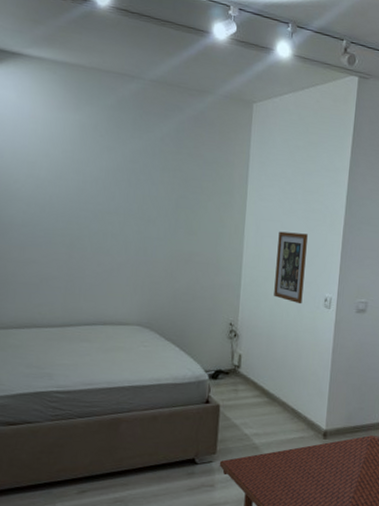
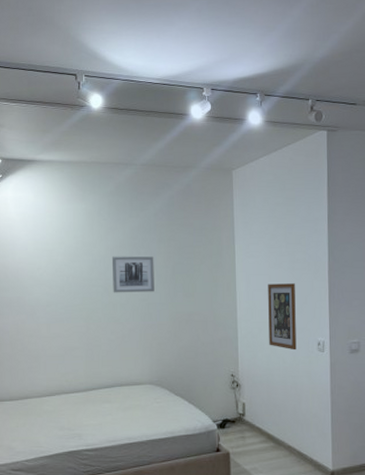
wall art: none [104,179,156,225] -> present [111,256,155,293]

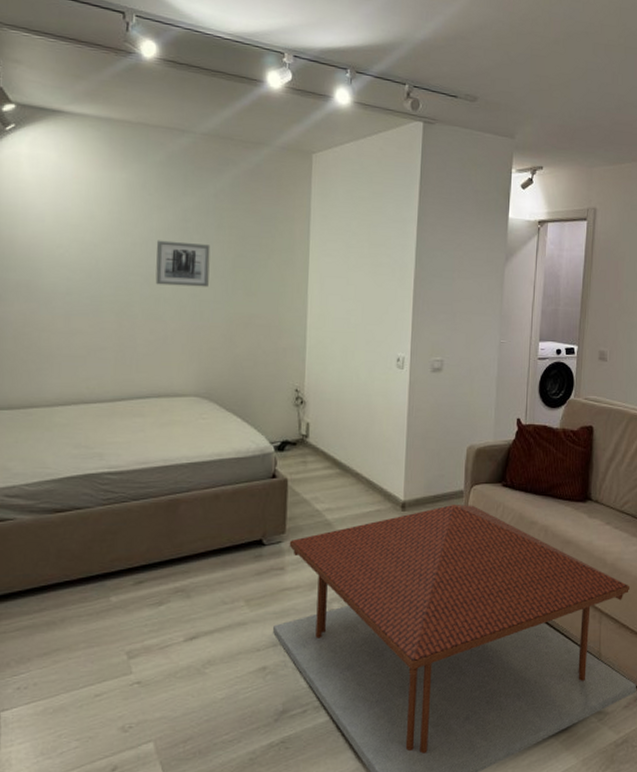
wall art: present [268,283,297,351] -> none [342,288,376,366]

